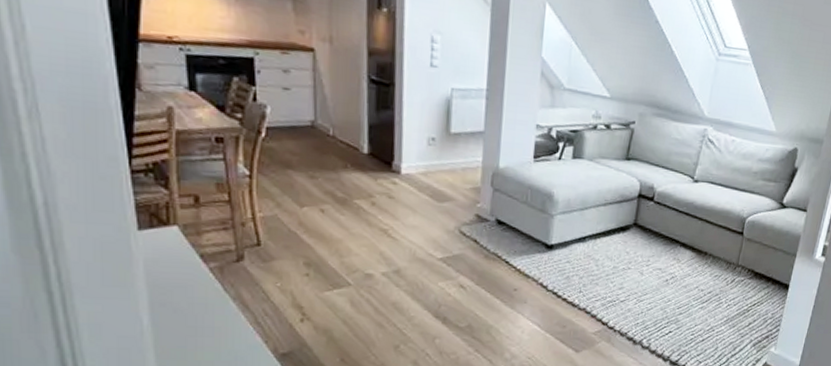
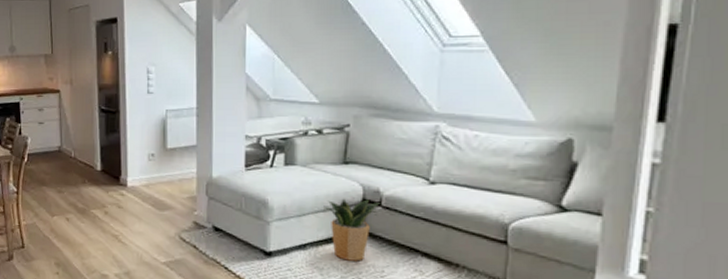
potted plant: none [604,193,653,252] -> present [323,198,380,262]

